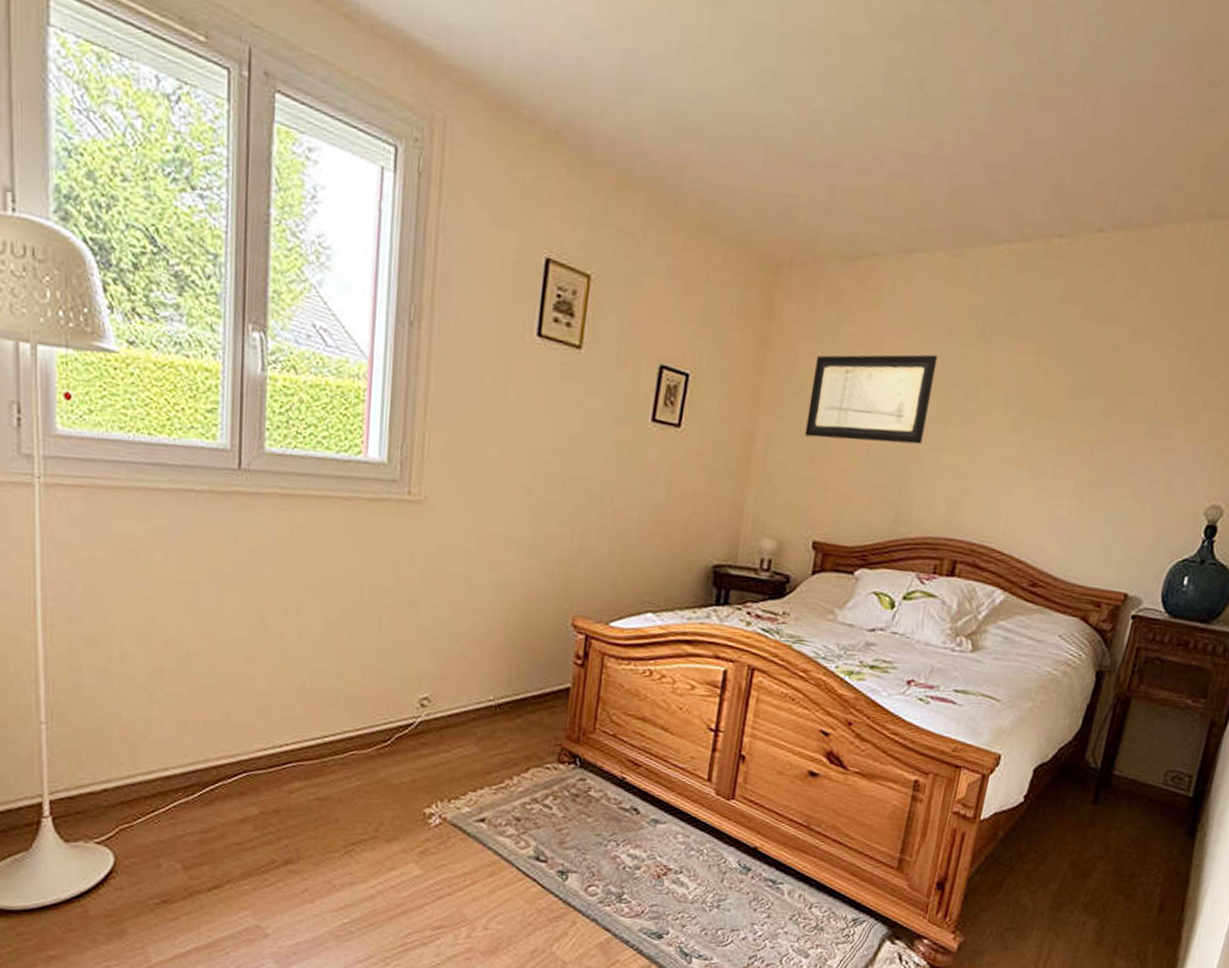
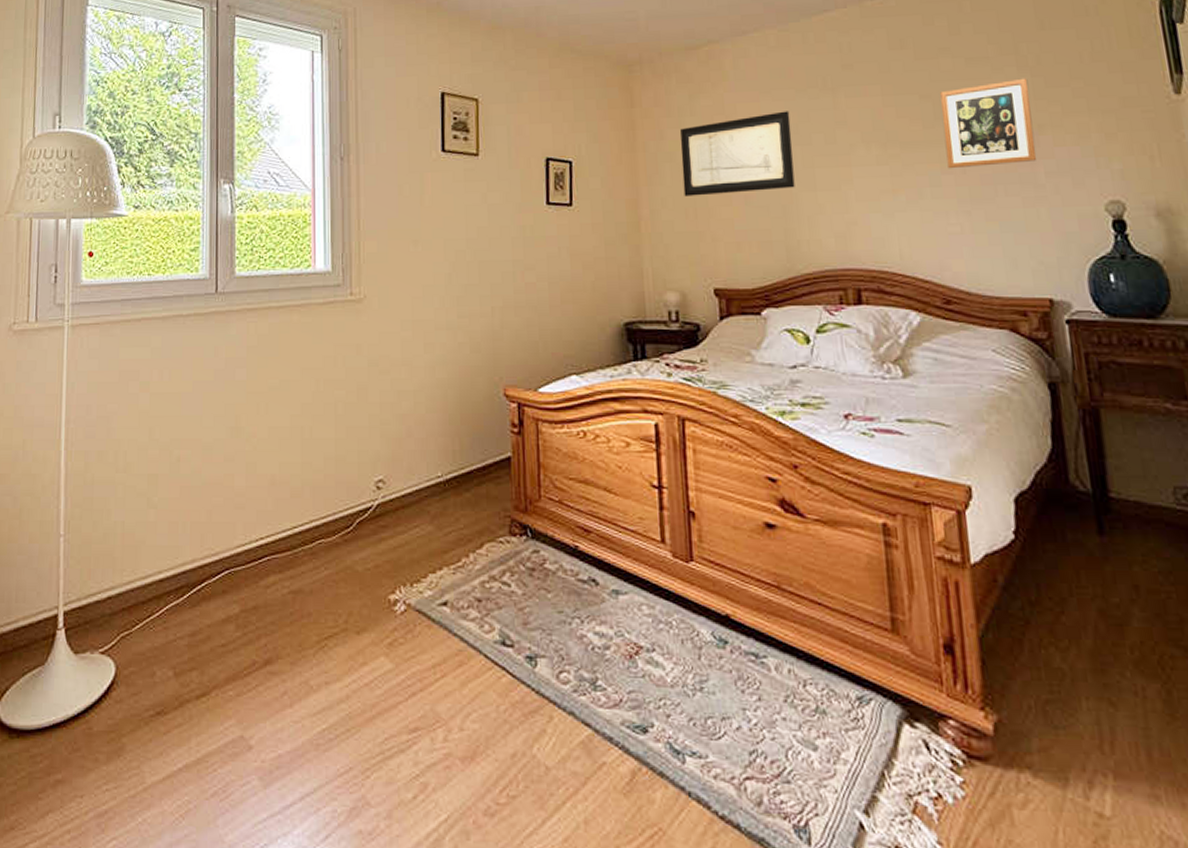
picture frame: none [1077,361,1183,454] -> present [940,78,1037,169]

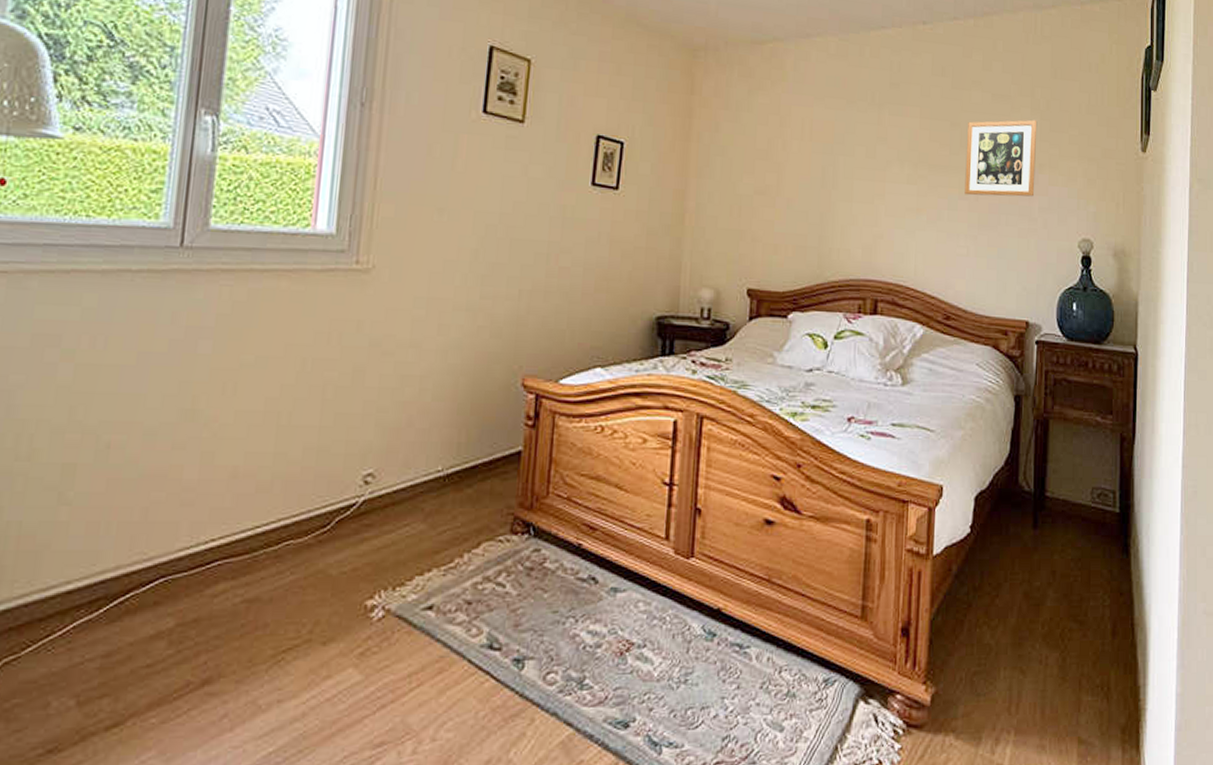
wall art: present [680,111,795,197] -> none [731,119,839,197]

